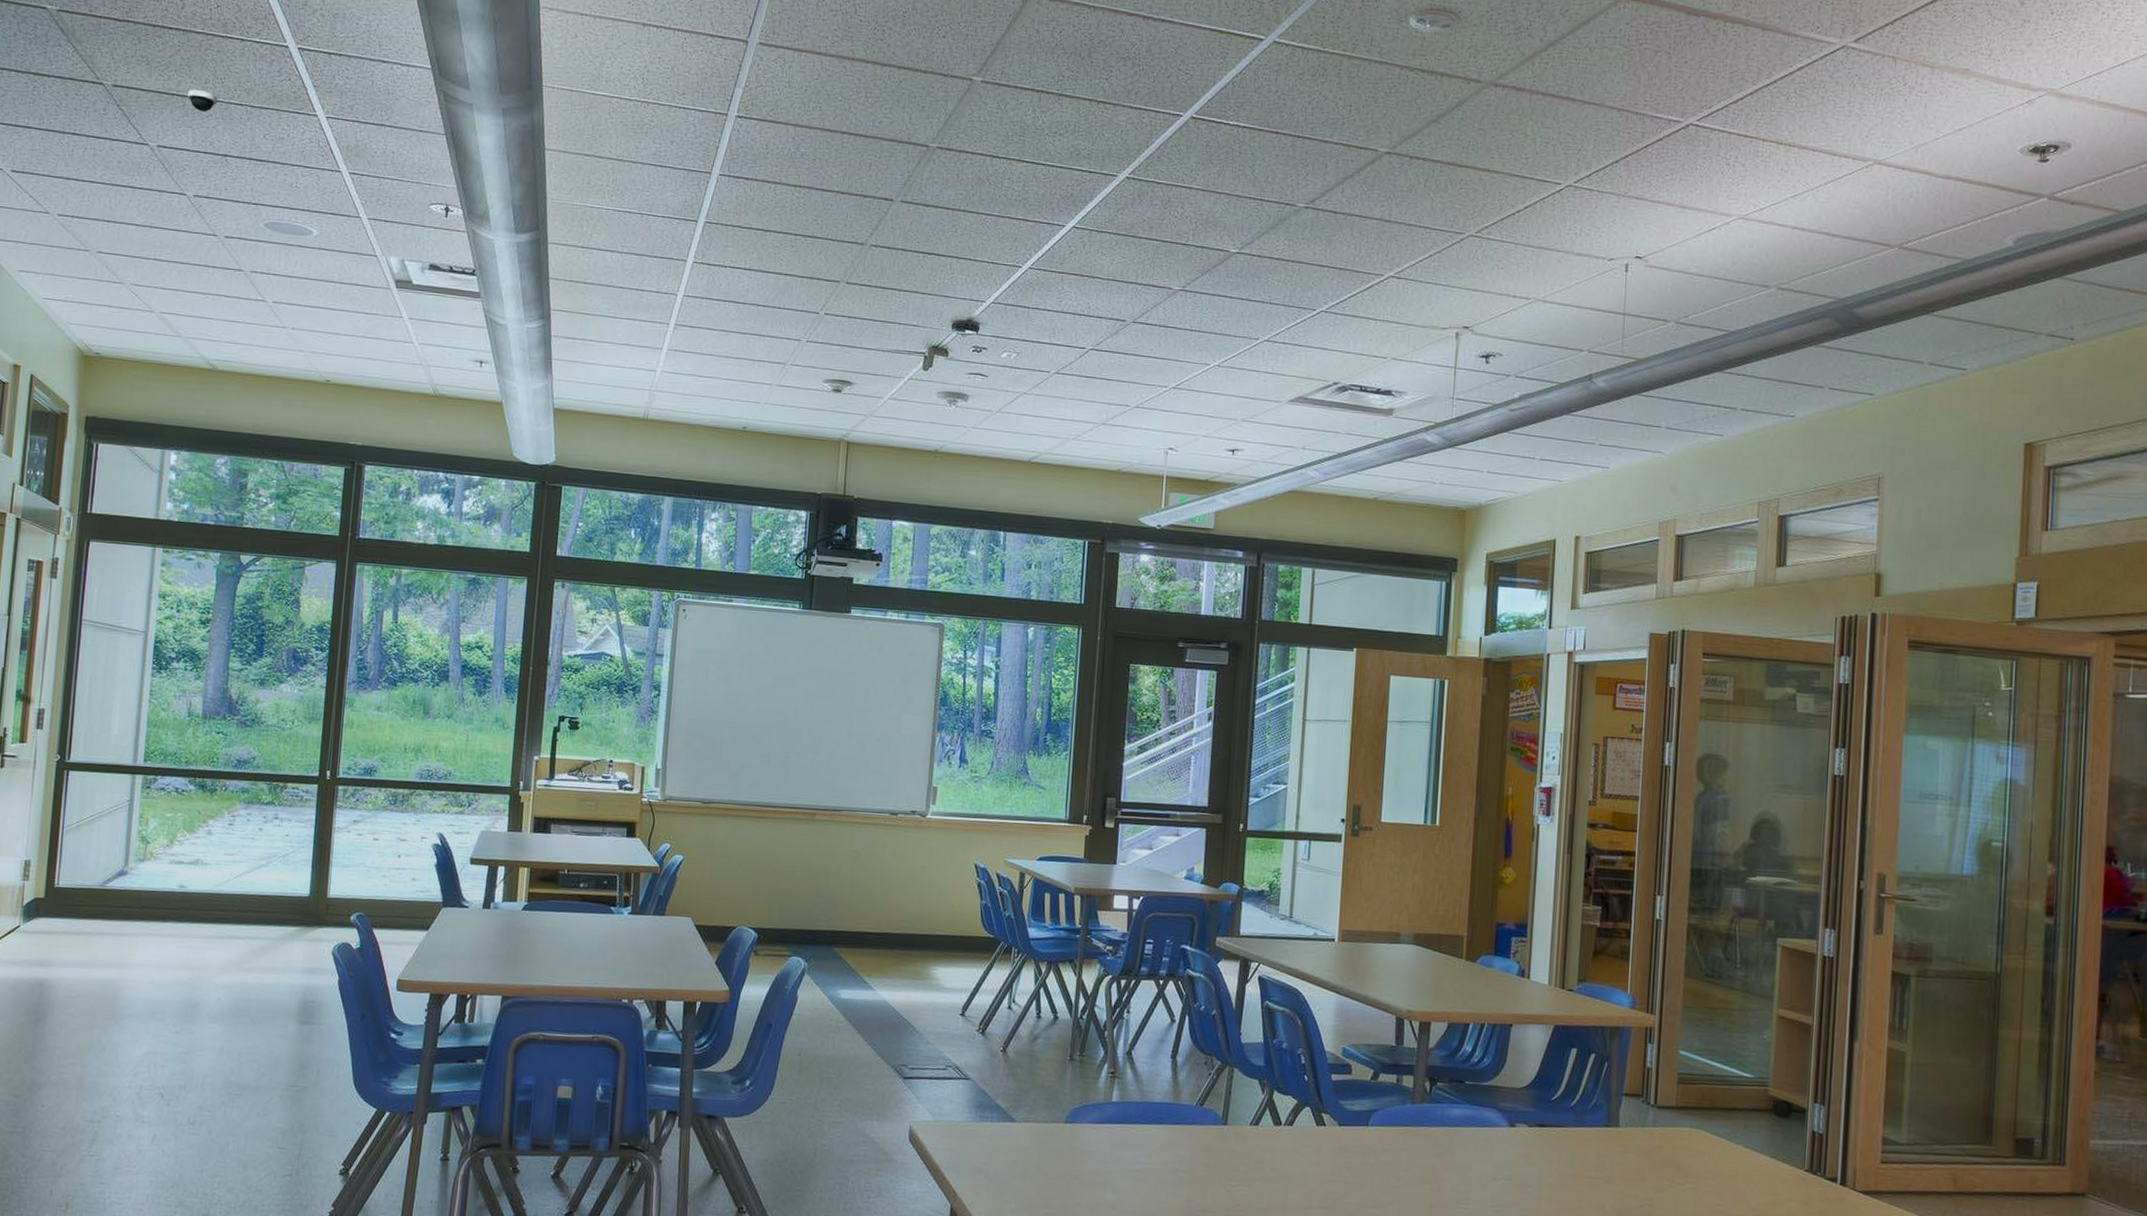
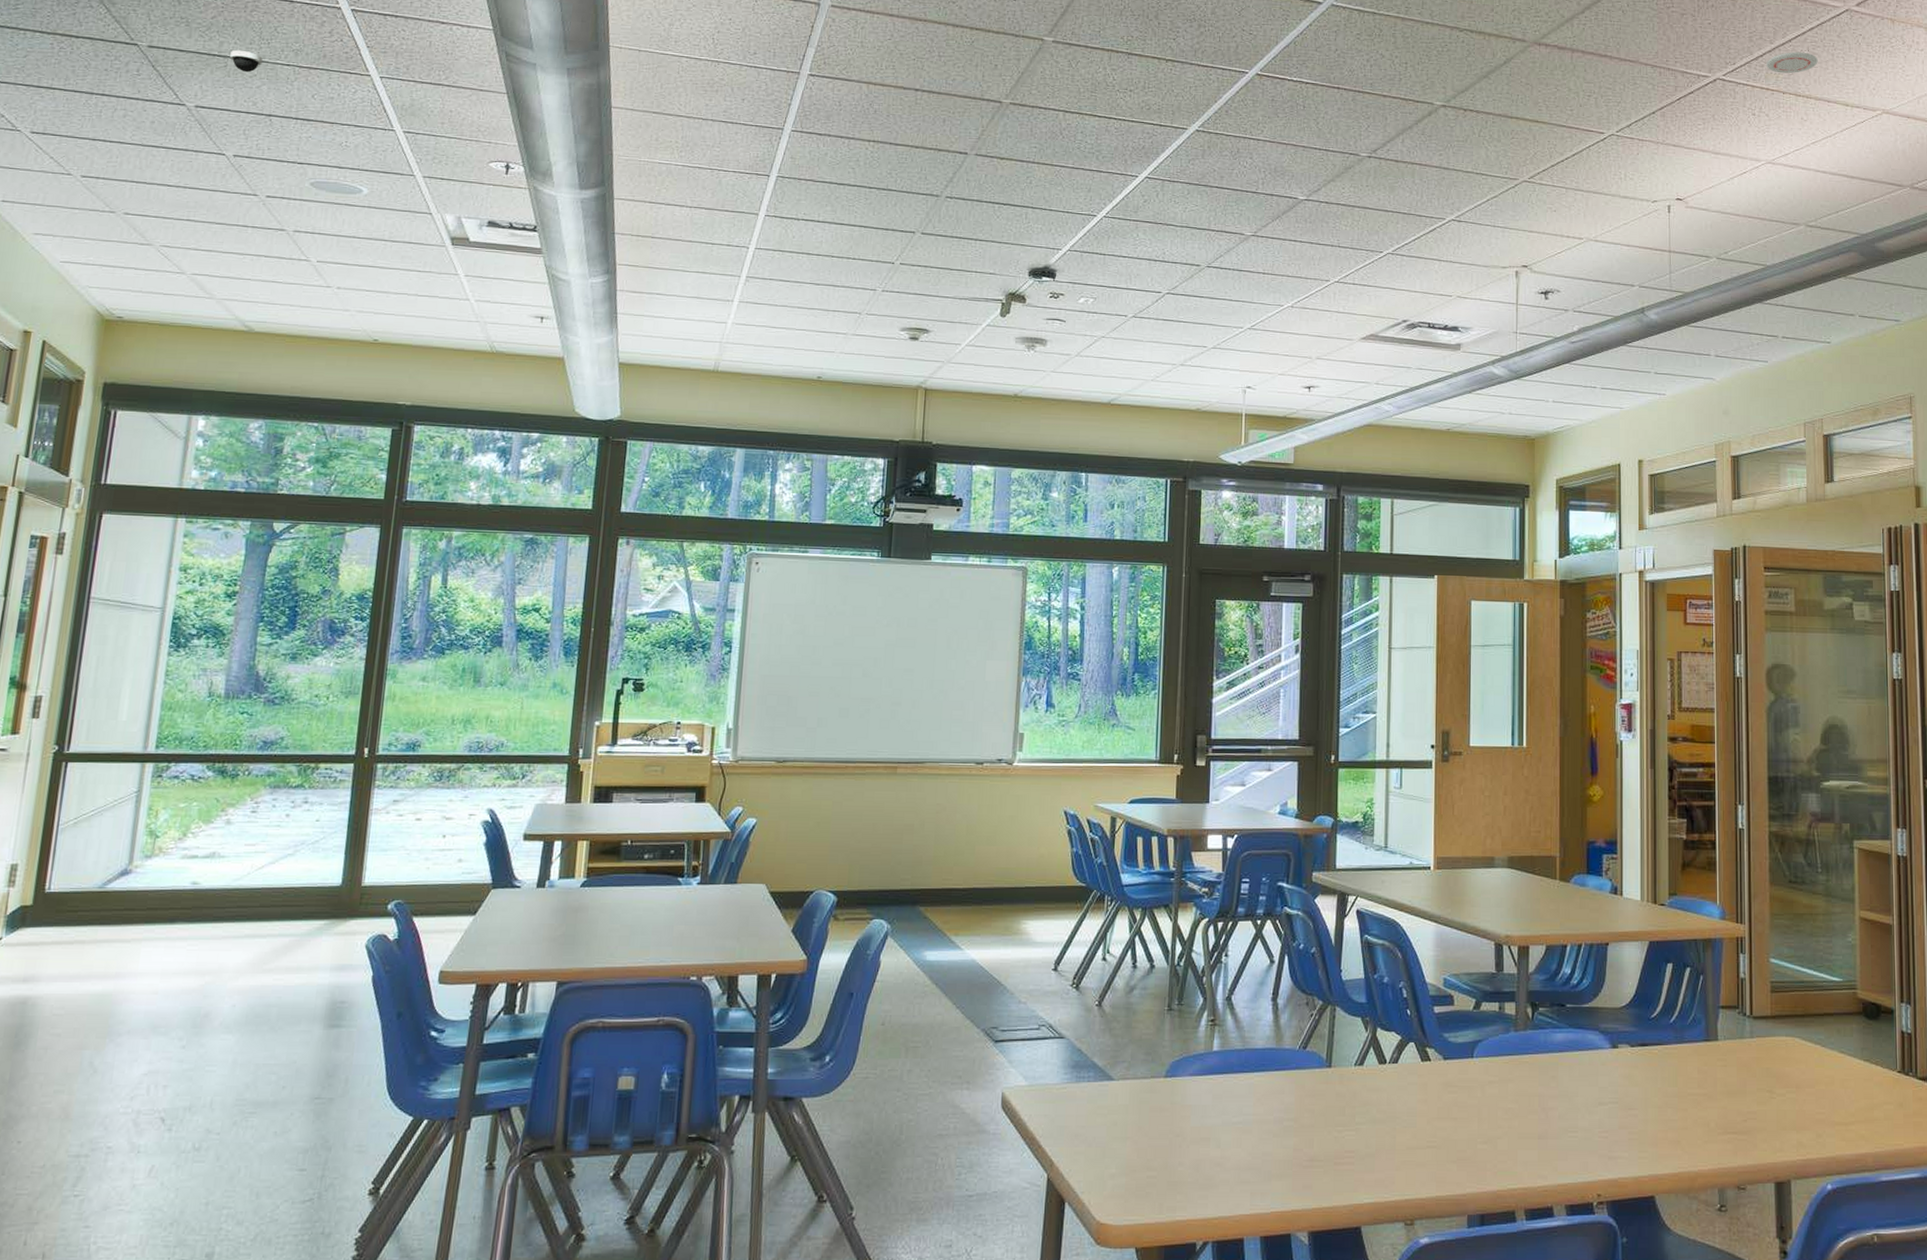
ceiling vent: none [1746,94,1806,119] -> present [1766,51,1818,74]

